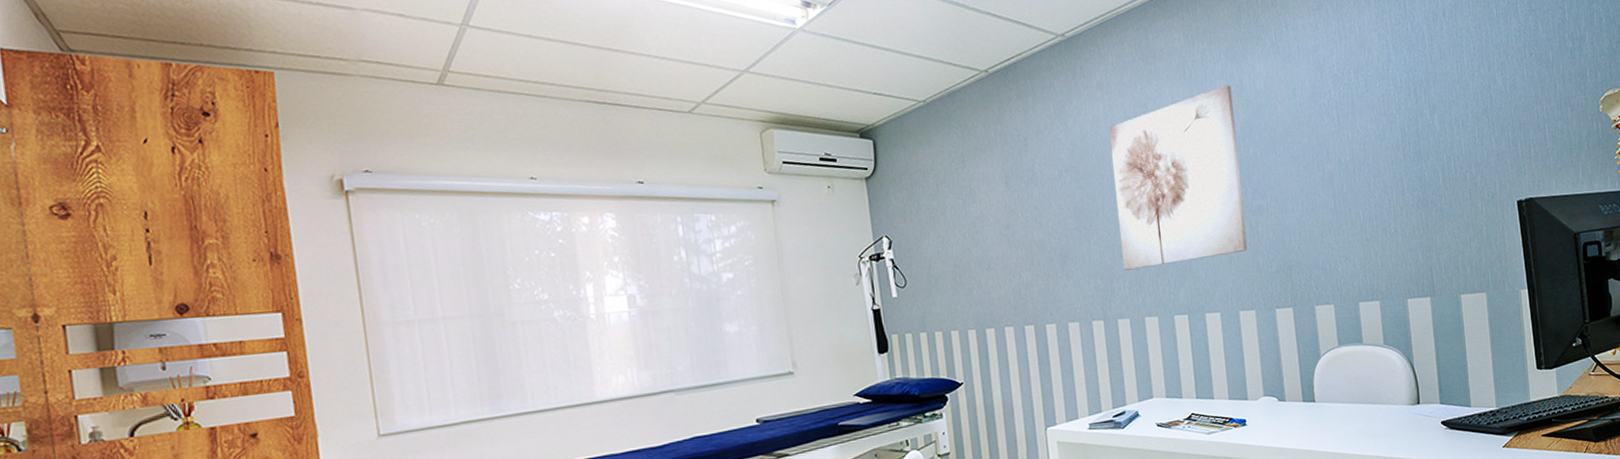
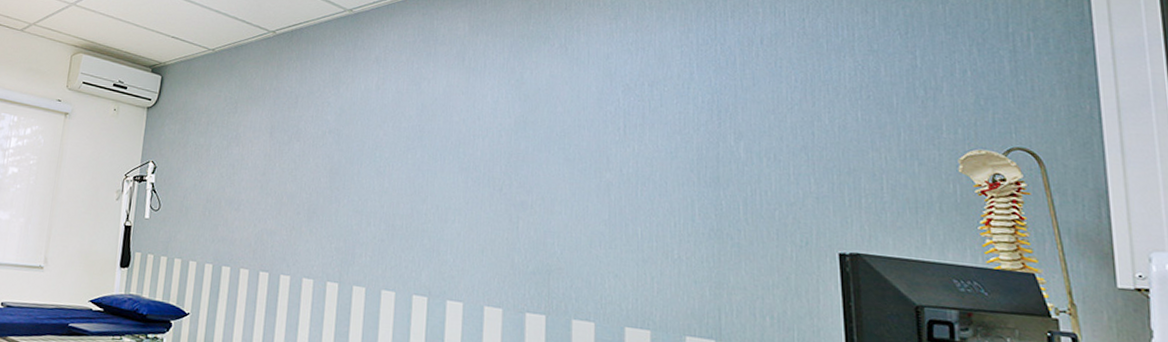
wall art: present [1108,85,1248,271] -> none [369,77,511,245]

